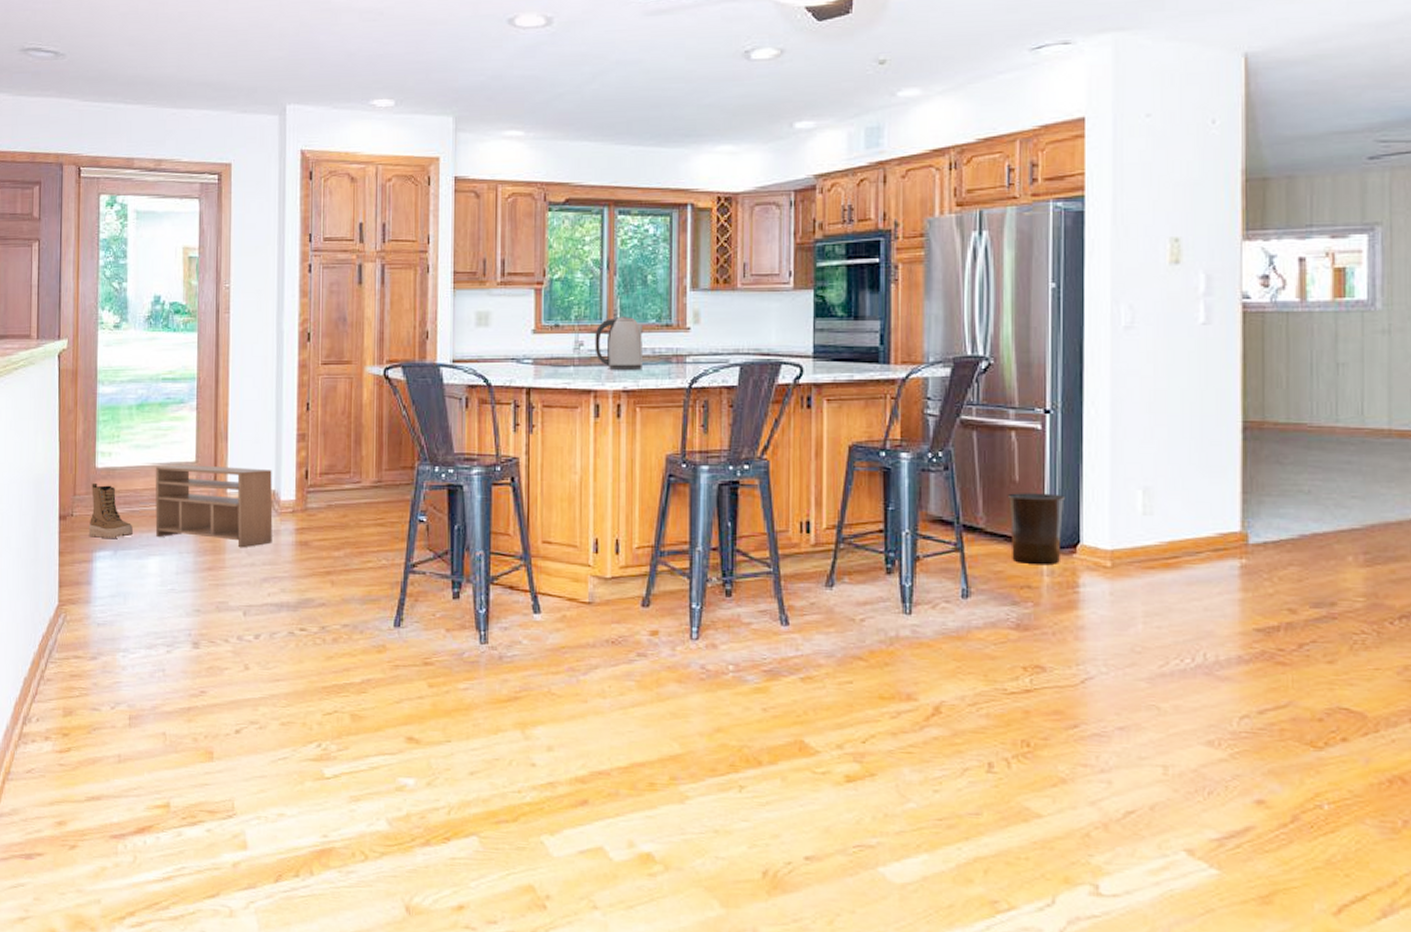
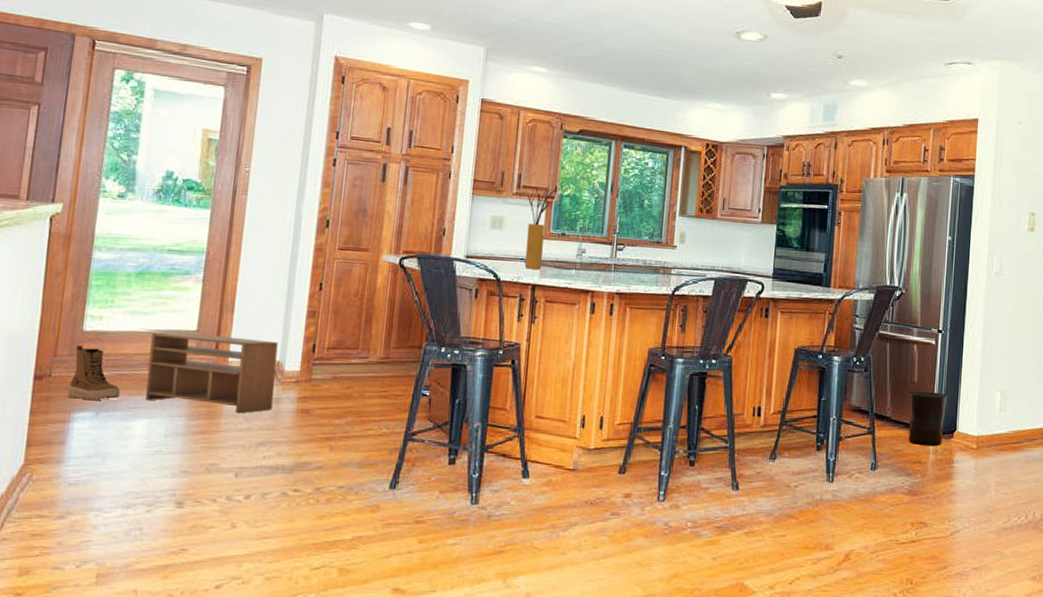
vase: none [513,269,545,370] -> present [524,185,557,270]
kettle: present [595,316,644,371] -> none [595,231,638,277]

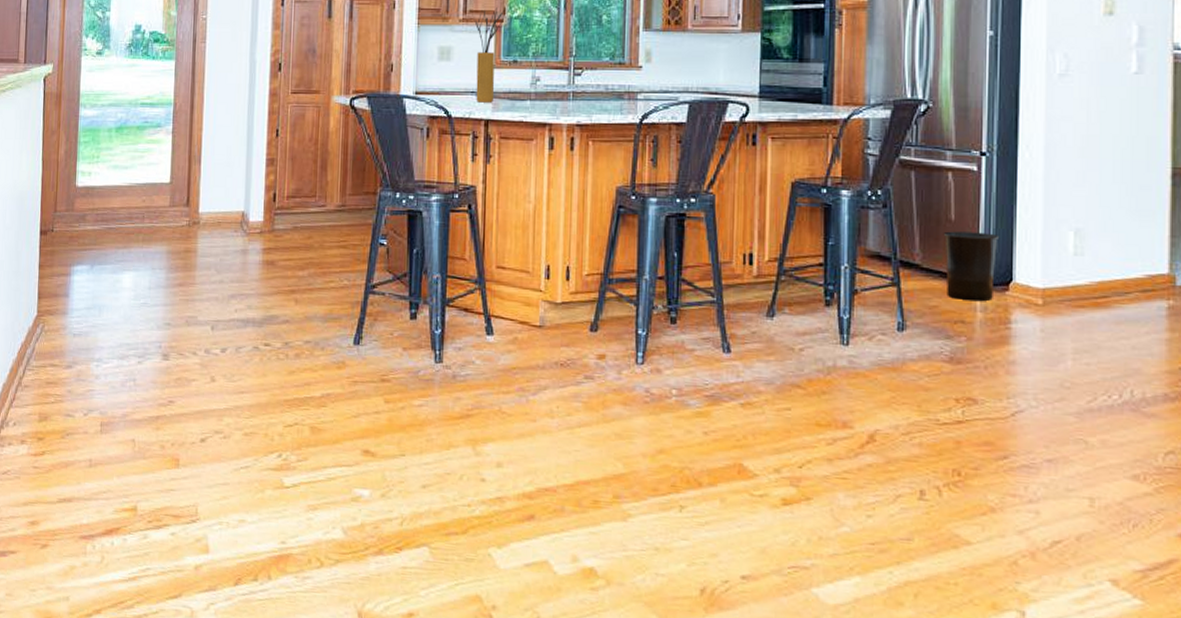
boot: present [67,345,121,401] -> none [67,200,110,254]
shelving unit: present [145,332,278,414] -> none [130,185,242,266]

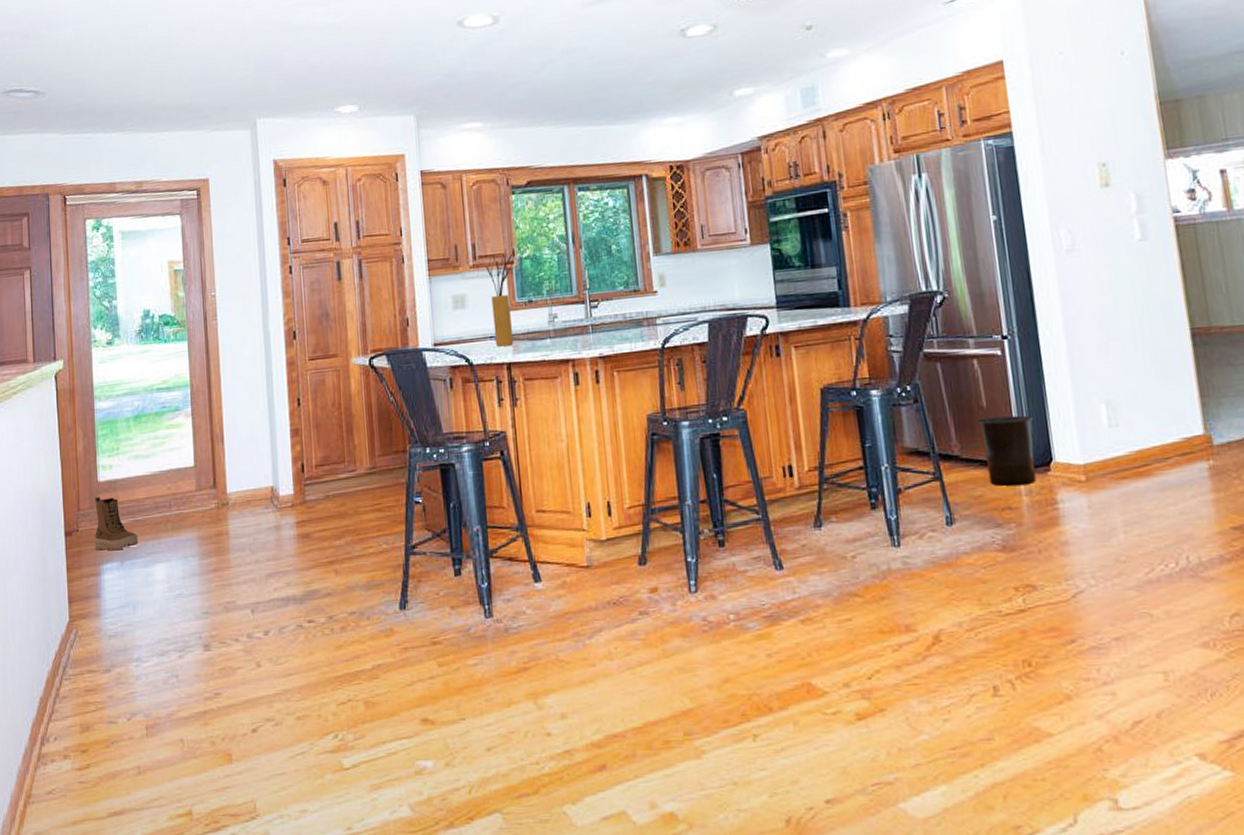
boot: none [67,200,110,254] -> present [94,496,139,551]

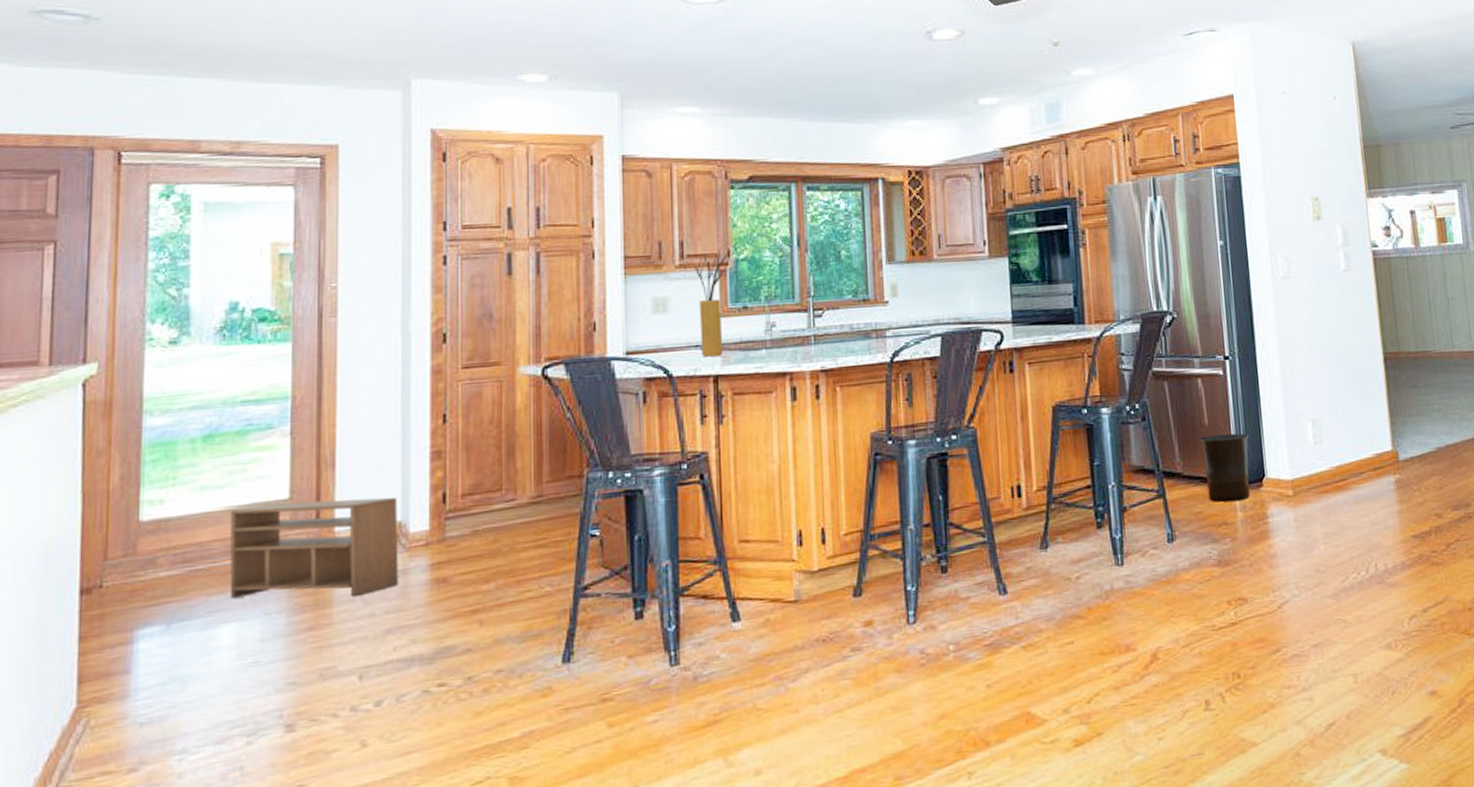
boot: present [94,496,139,551] -> none [126,540,197,612]
shelving unit: none [155,466,274,547] -> present [229,497,399,600]

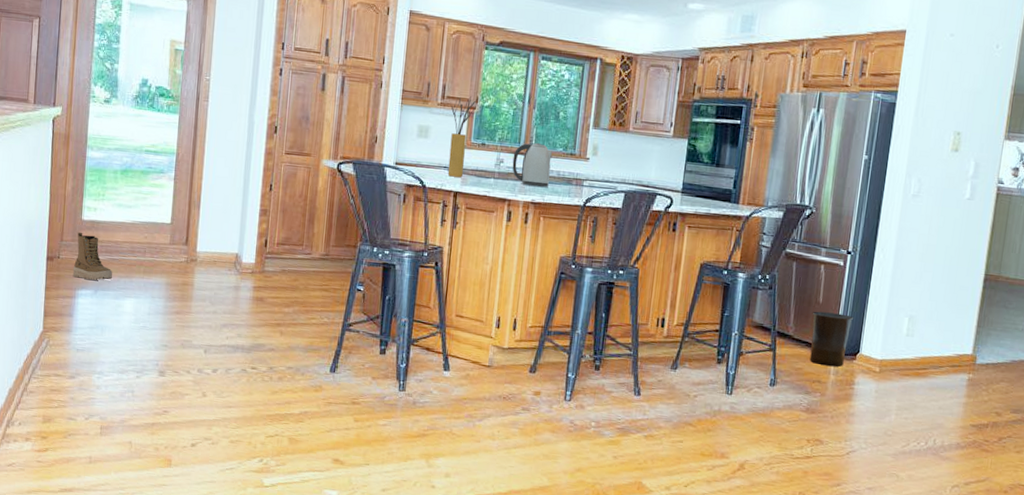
boot: none [126,540,197,612] -> present [72,232,113,281]
shelving unit: present [229,497,399,600] -> none [132,223,237,298]
kettle: none [787,293,841,351] -> present [512,142,553,188]

